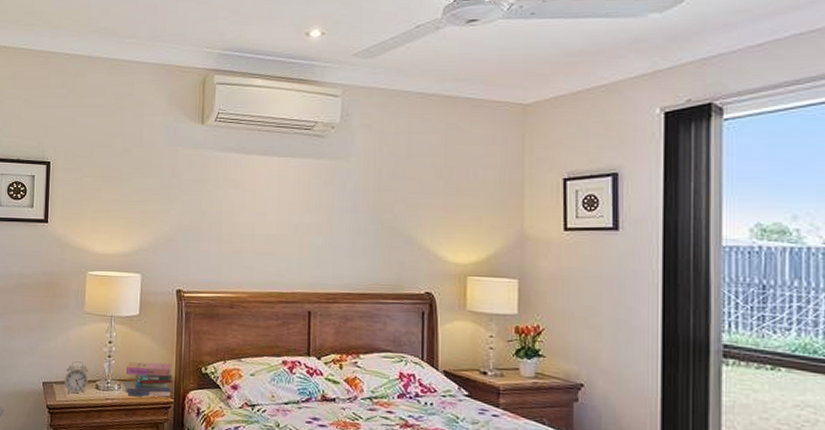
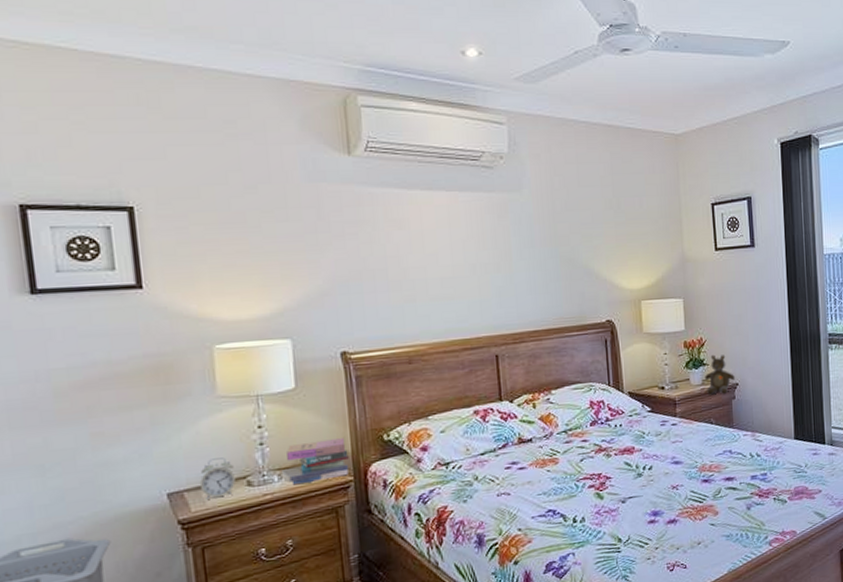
teddy bear: none [538,346,579,395] -> present [704,354,735,395]

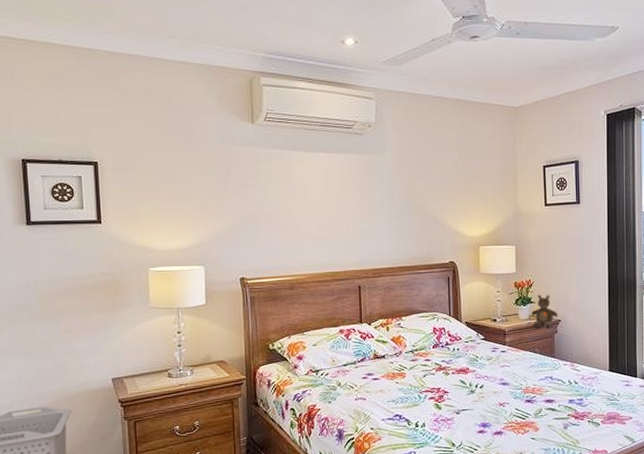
alarm clock: present [199,457,235,499] -> none [134,354,160,385]
books: present [282,438,349,485] -> none [193,345,243,379]

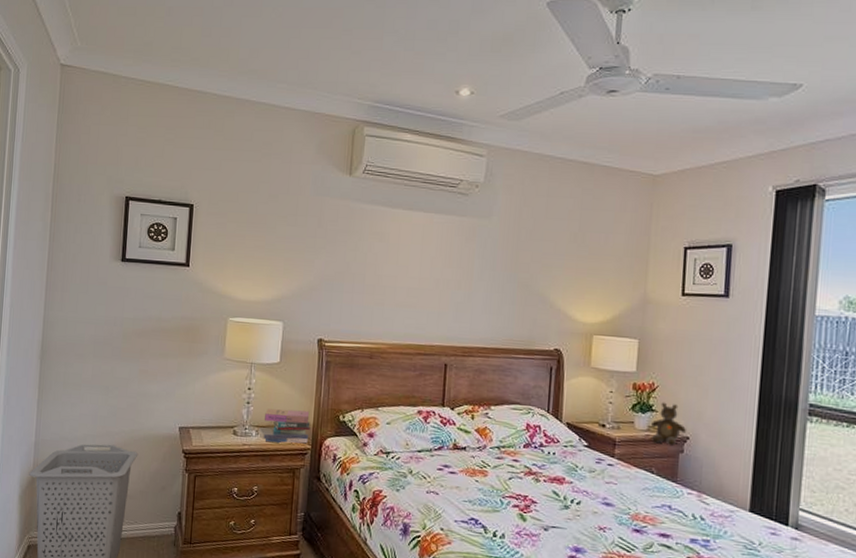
books: none [193,345,243,379] -> present [259,409,310,444]

